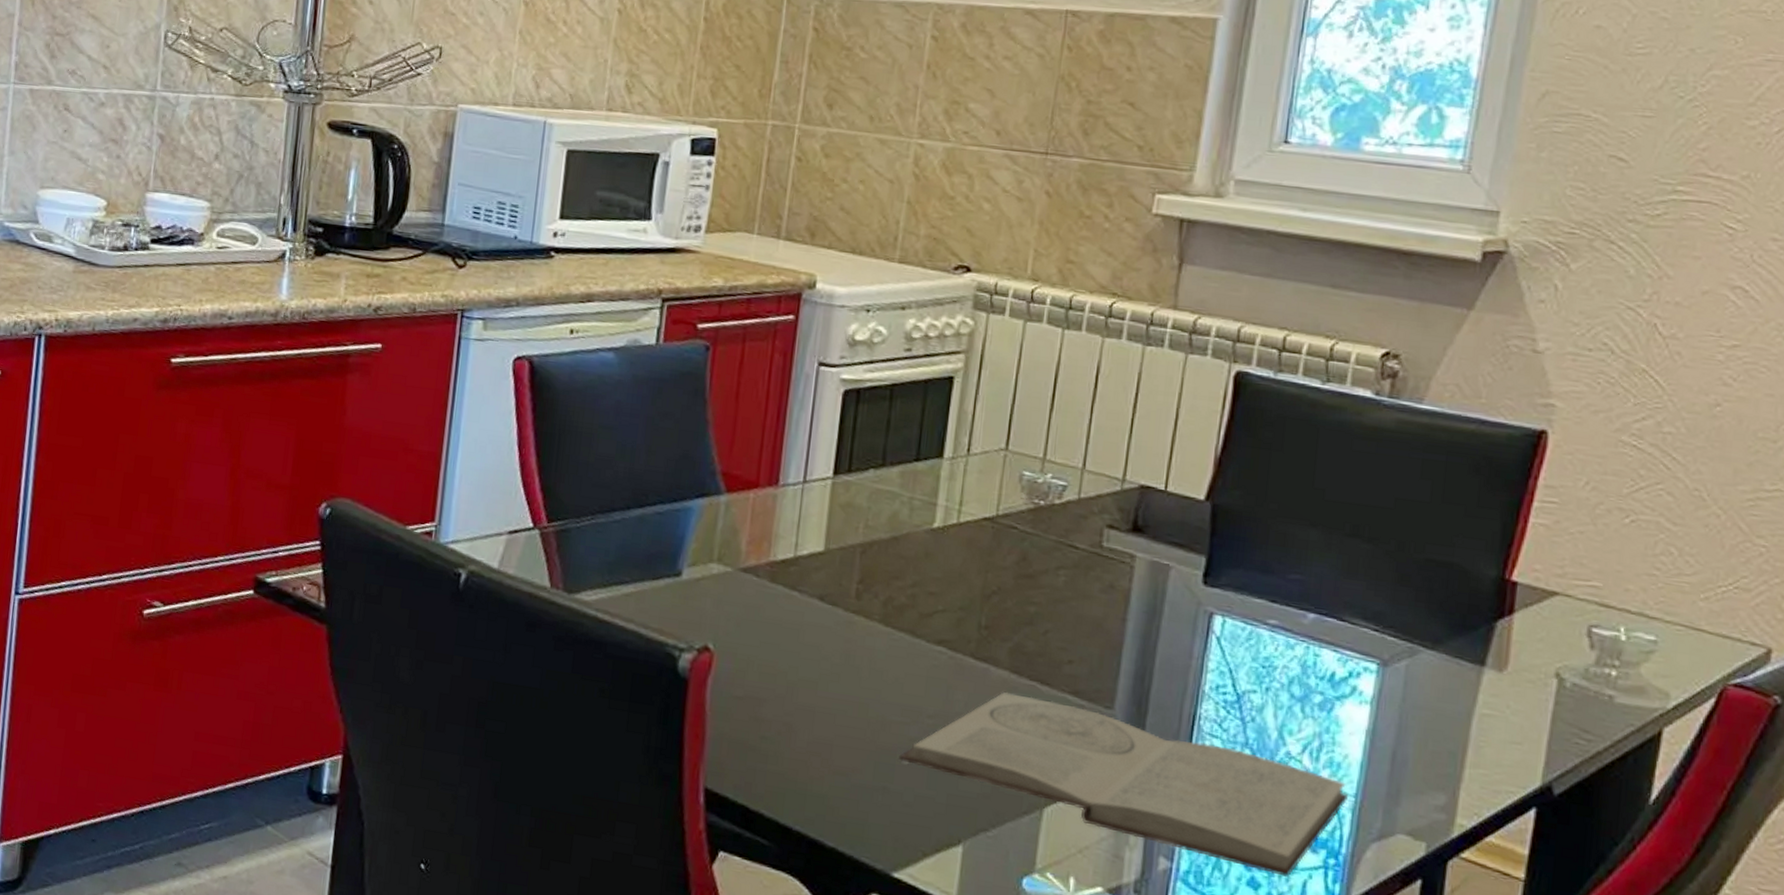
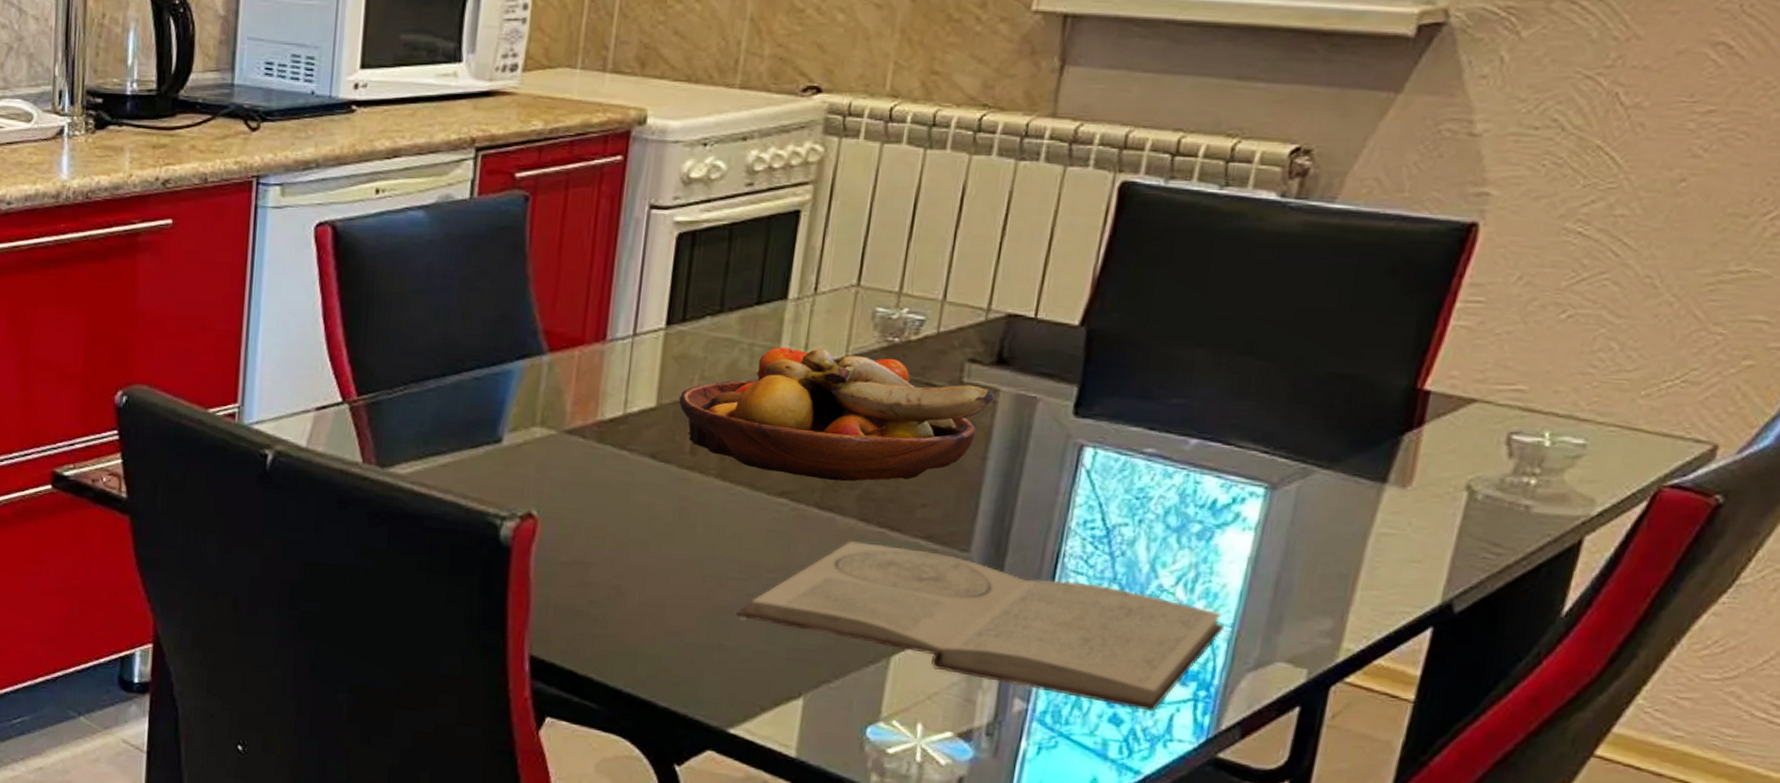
fruit bowl: none [845,502,1131,636] -> present [679,347,994,482]

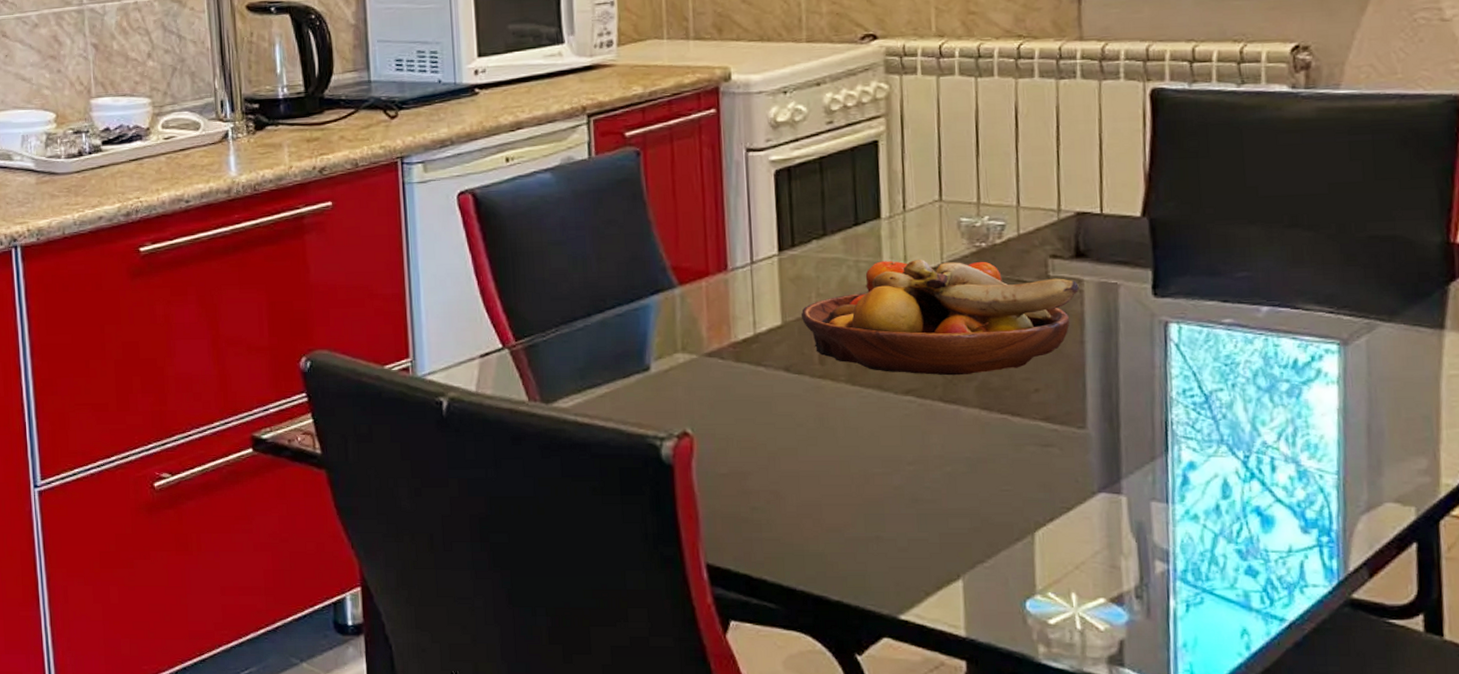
book: present [736,541,1224,712] -> none [887,429,1330,560]

